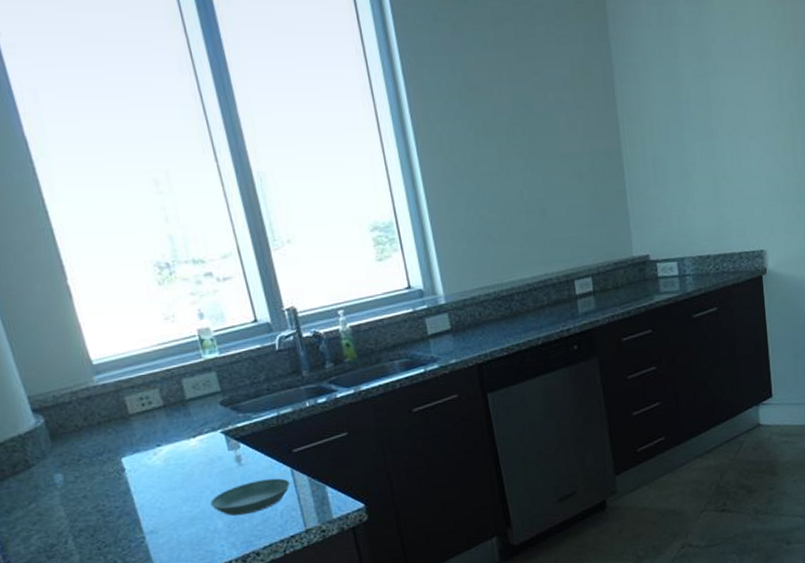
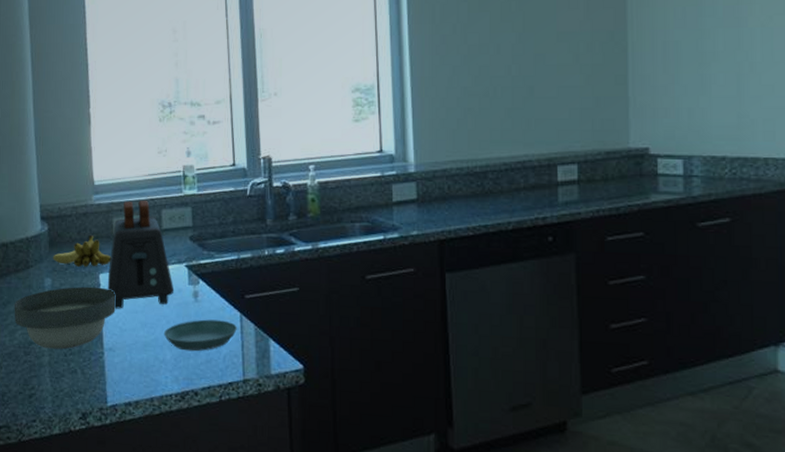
bowl: none [20,471,149,548] -> present [14,286,116,350]
banana: none [58,418,133,456] -> present [53,234,111,267]
toaster: none [127,371,214,490] -> present [107,199,175,309]

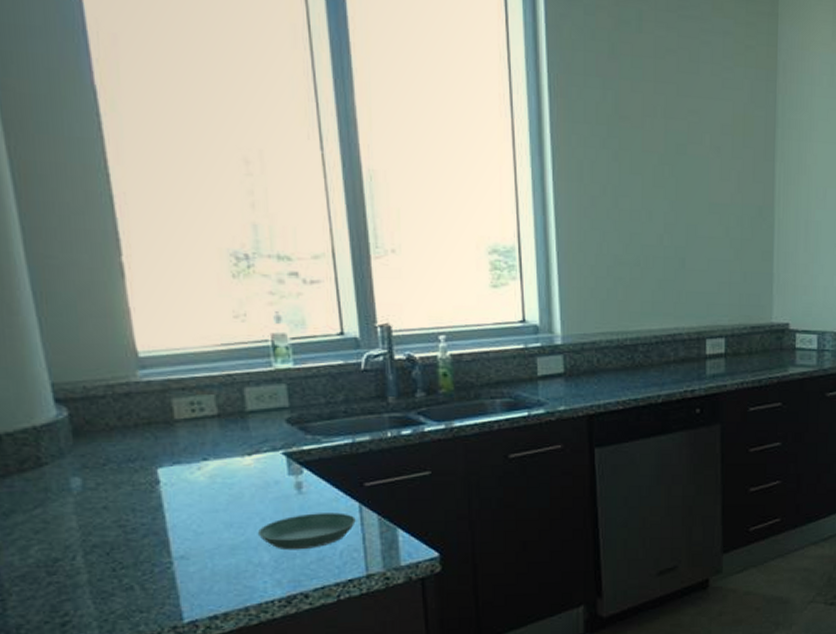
bowl: present [14,286,116,350] -> none [22,484,186,565]
banana: present [53,234,111,267] -> none [80,420,174,461]
toaster: present [107,199,175,309] -> none [170,375,269,509]

